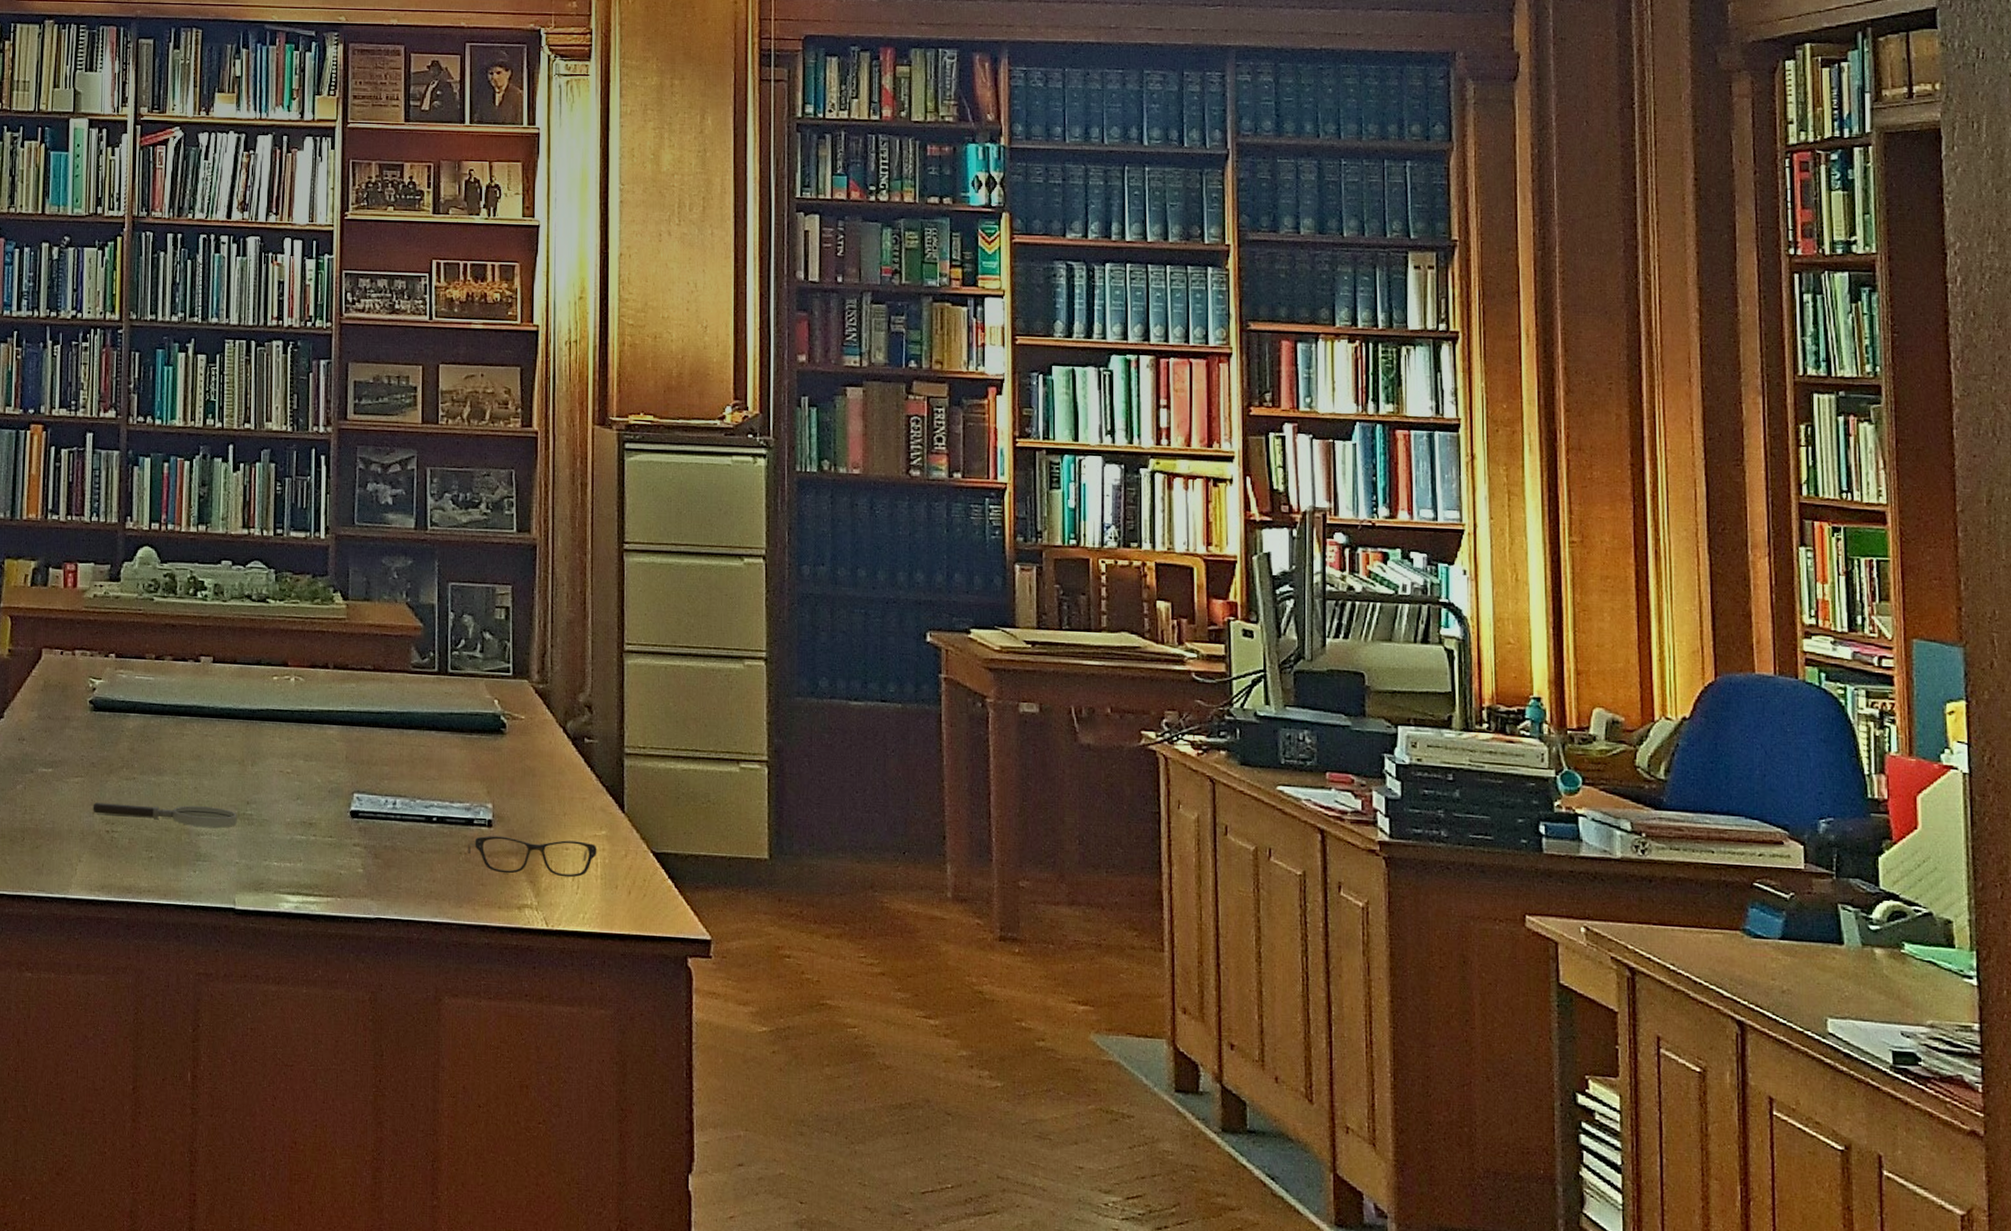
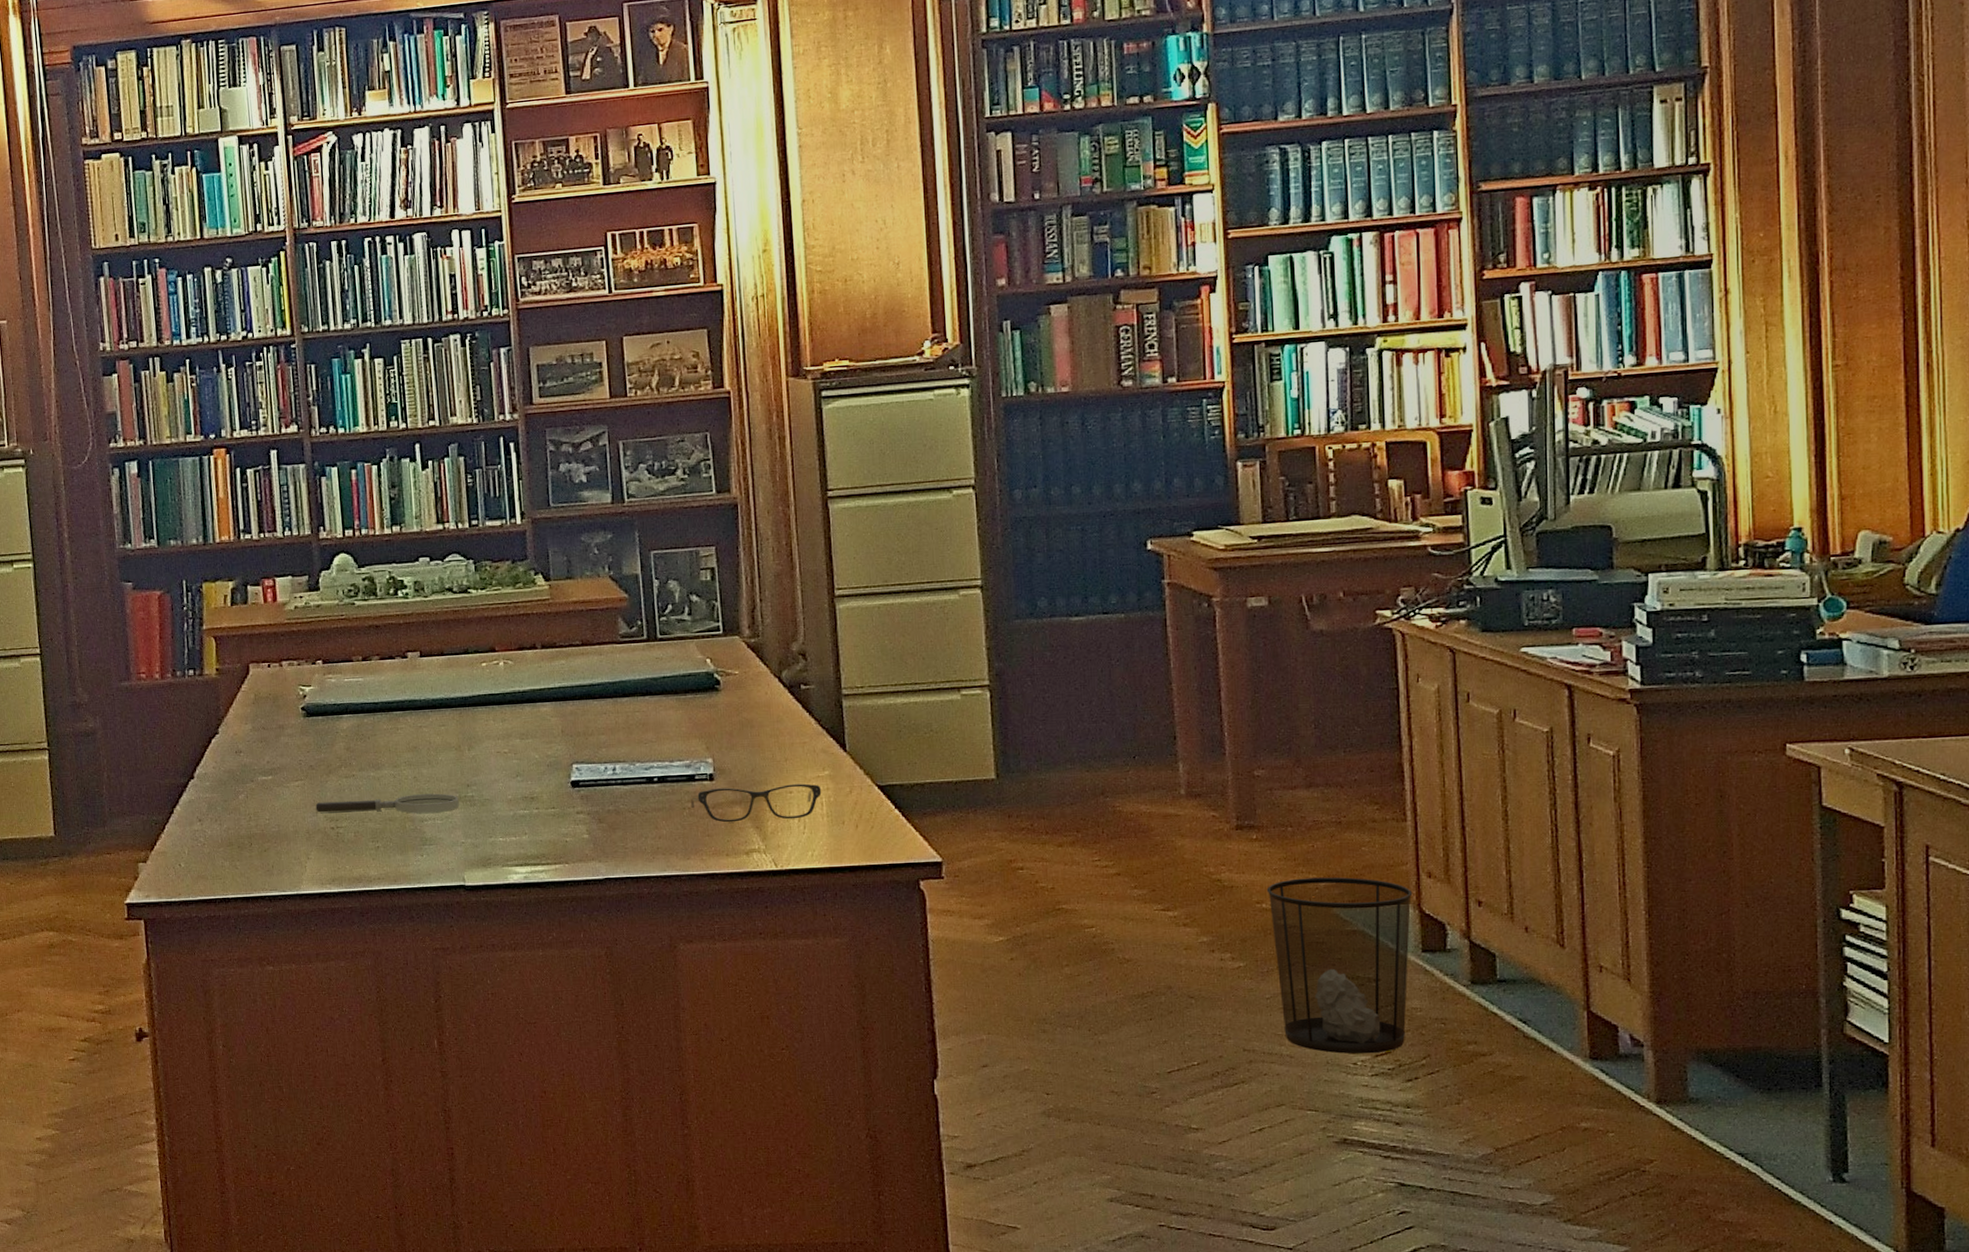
waste bin: none [1026,999,1168,1196] -> present [1266,877,1413,1054]

